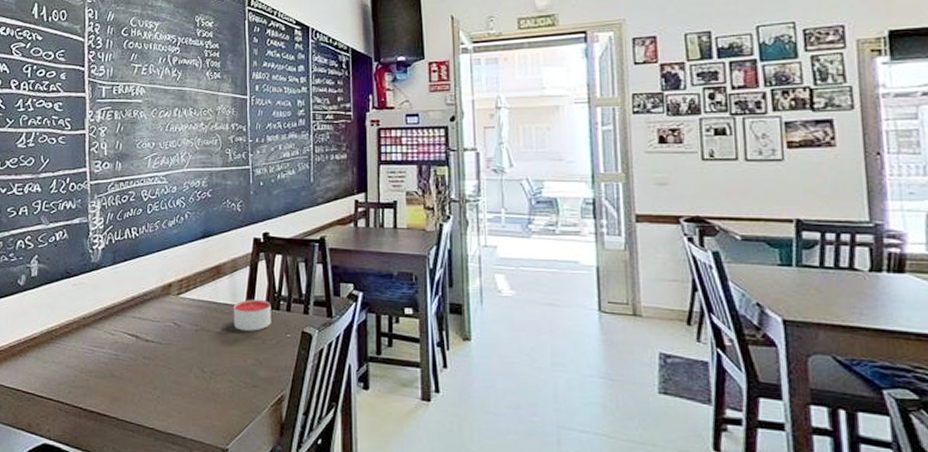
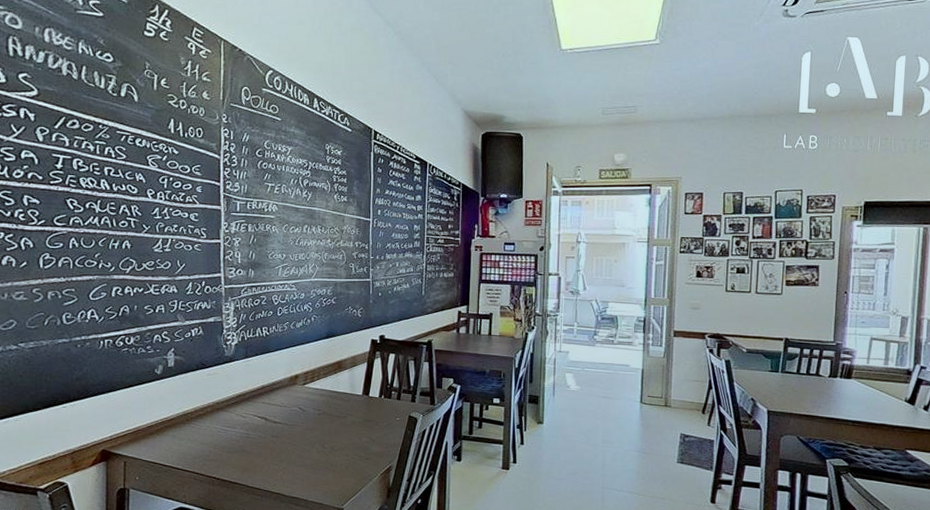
candle: present [234,299,271,331] -> none [352,389,384,415]

